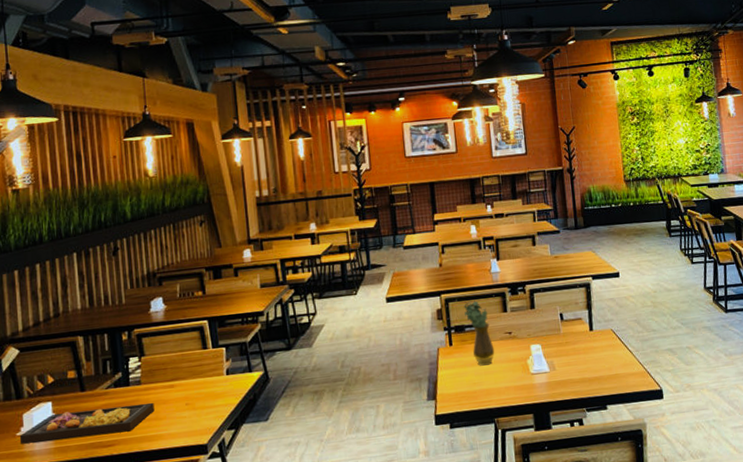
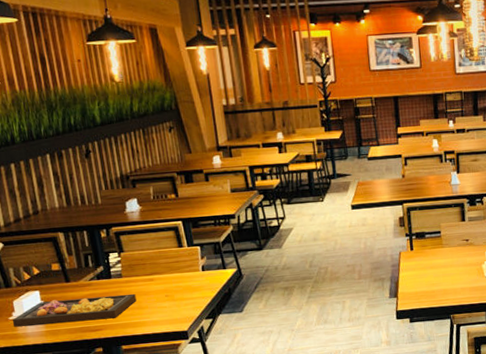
vase: present [464,299,495,366] -> none [425,209,453,269]

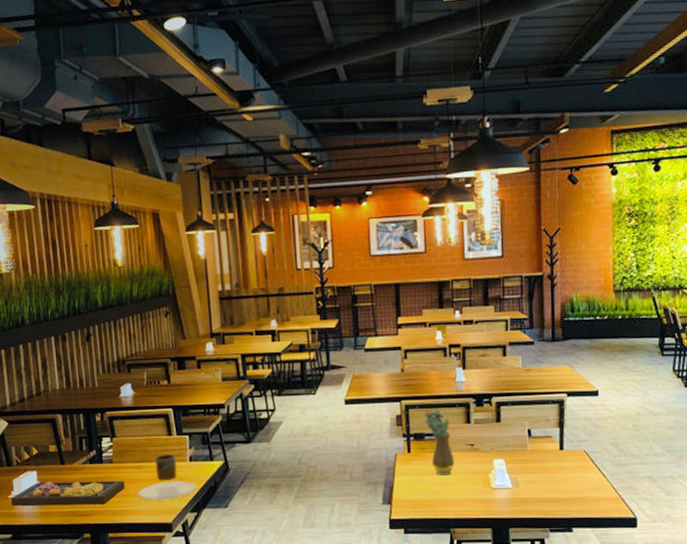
plate: none [151,289,211,311] -> present [138,480,197,501]
mug: none [166,265,190,291] -> present [155,454,177,480]
vase: none [425,209,453,269] -> present [425,408,455,476]

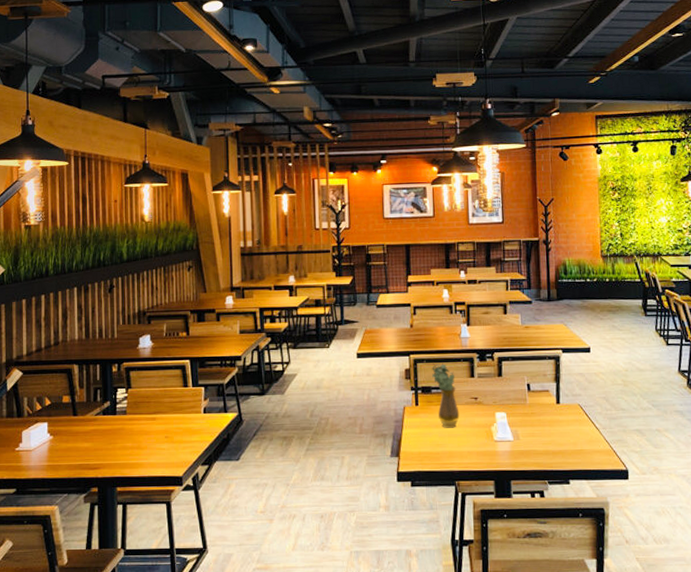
food tray: present [10,480,125,506] -> none [18,432,137,459]
plate: present [138,480,197,501] -> none [150,432,210,453]
mug: present [155,454,177,480] -> none [169,406,190,432]

